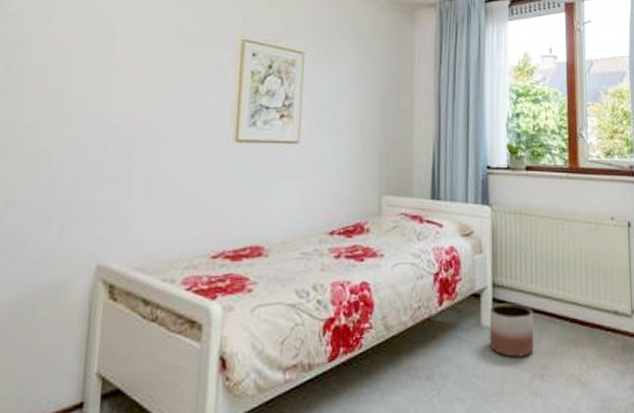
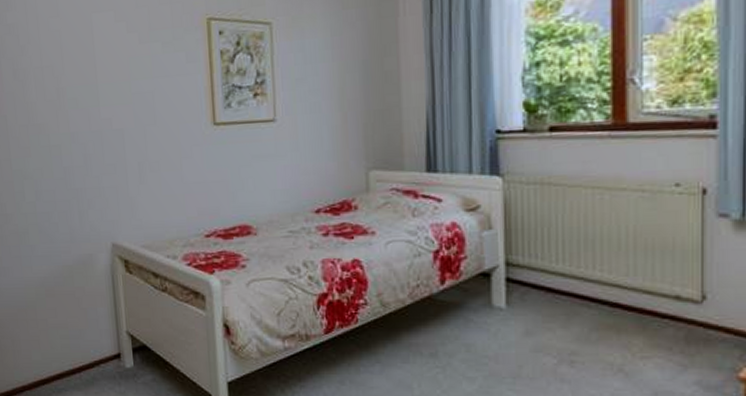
planter: present [489,303,534,358] -> none [502,283,560,341]

